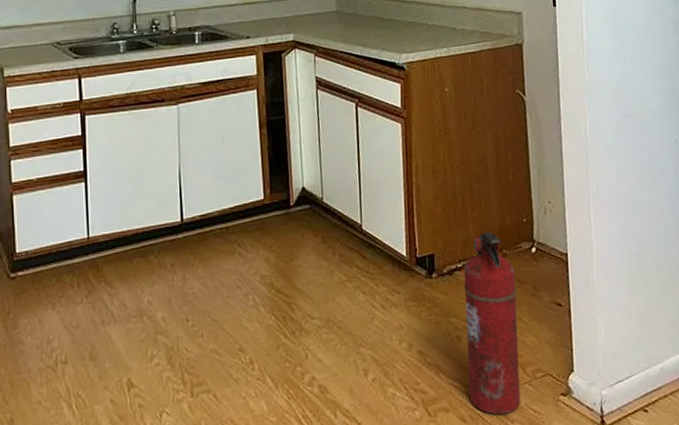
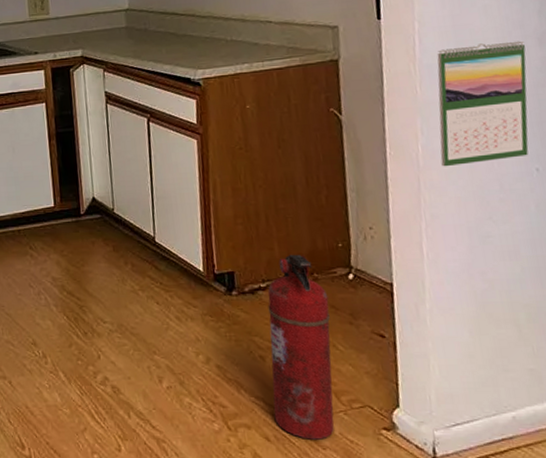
calendar: none [600,27,669,142] -> present [437,41,529,167]

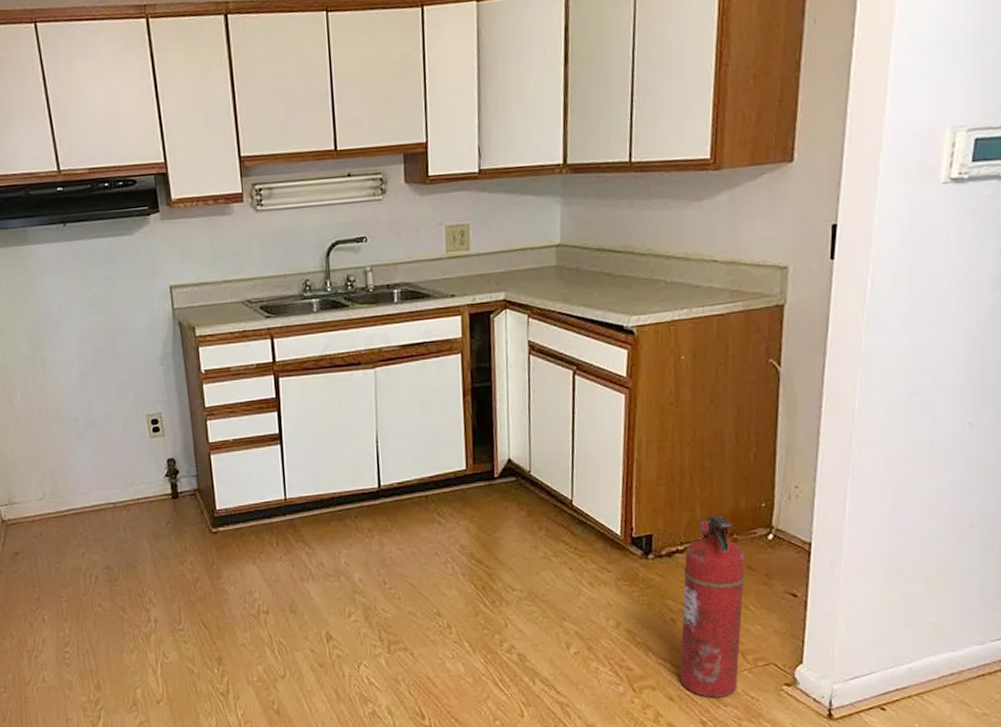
calendar: present [437,41,529,167] -> none [876,284,978,422]

